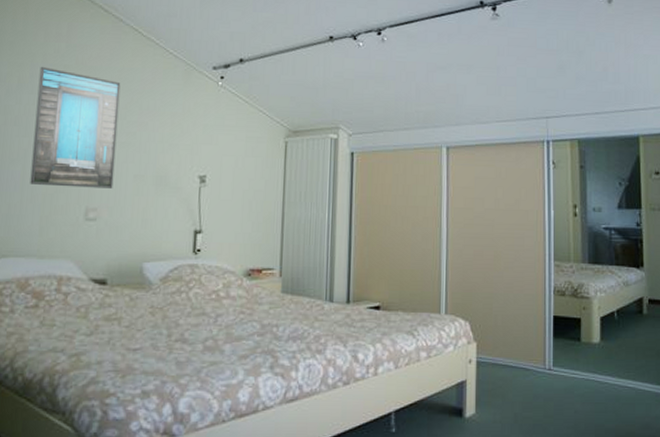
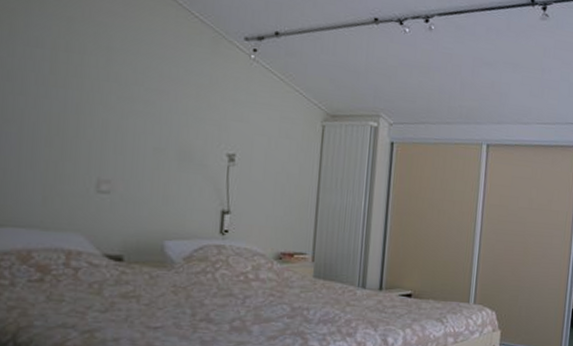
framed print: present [30,67,121,189] -> none [29,16,137,161]

